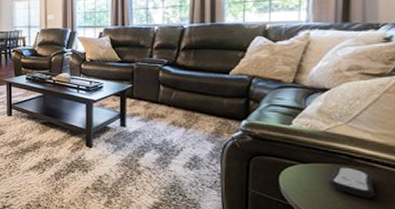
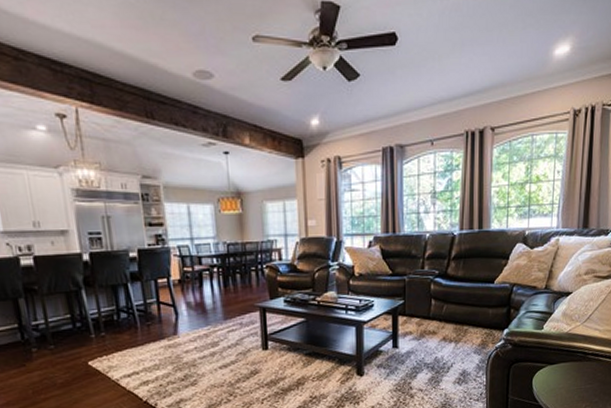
remote control: present [327,167,375,199] -> none [567,363,600,389]

